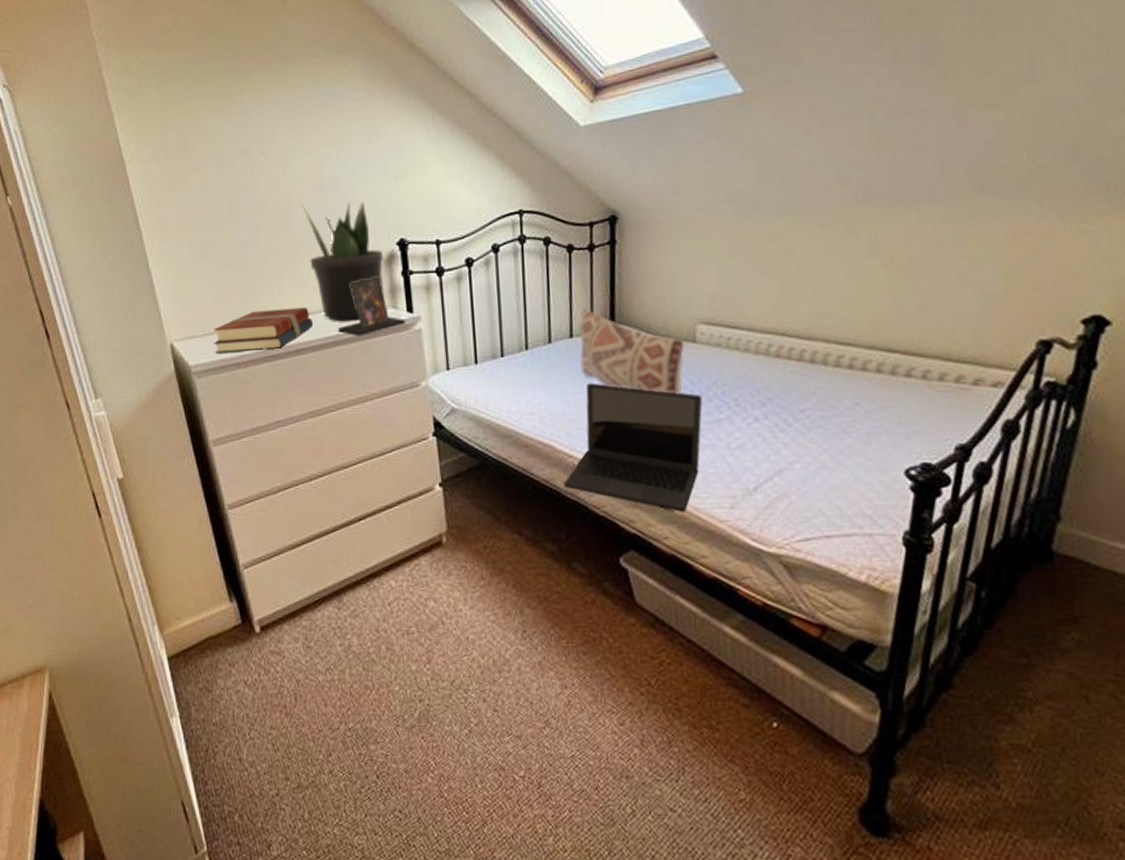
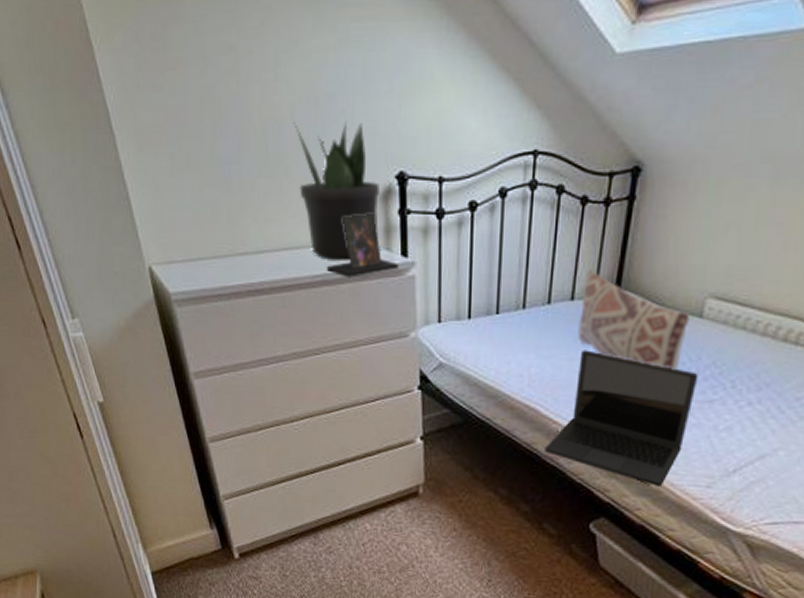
books: present [213,307,313,353] -> none [194,239,300,283]

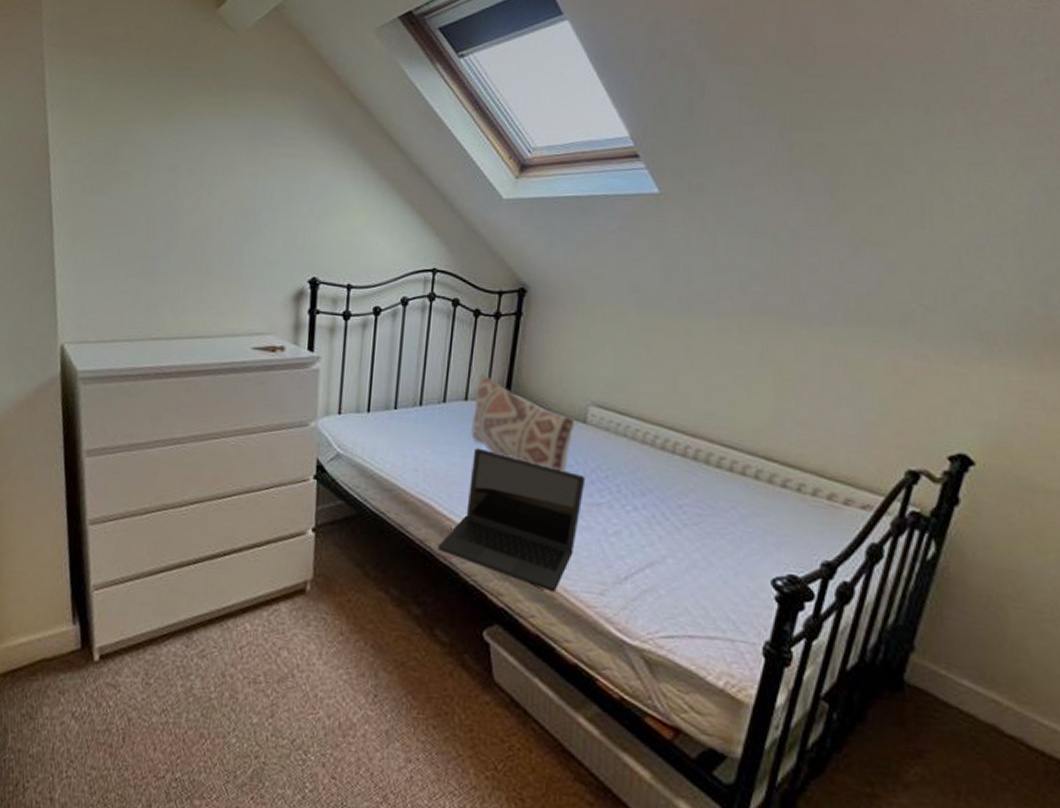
planter: present [293,122,379,260] -> none [218,230,293,351]
photo frame: present [326,214,399,278] -> none [234,311,305,368]

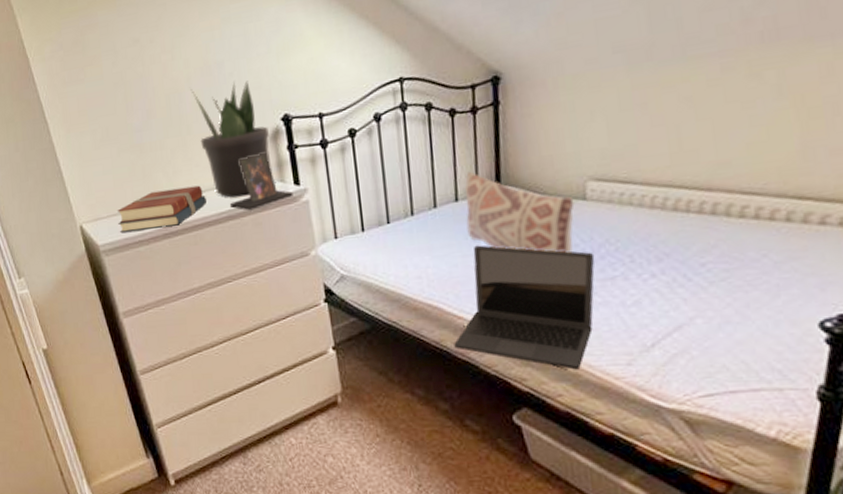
books: none [106,325,211,367] -> present [117,185,206,232]
planter: none [218,230,293,351] -> present [190,80,273,198]
photo frame: none [234,311,305,368] -> present [229,153,293,211]

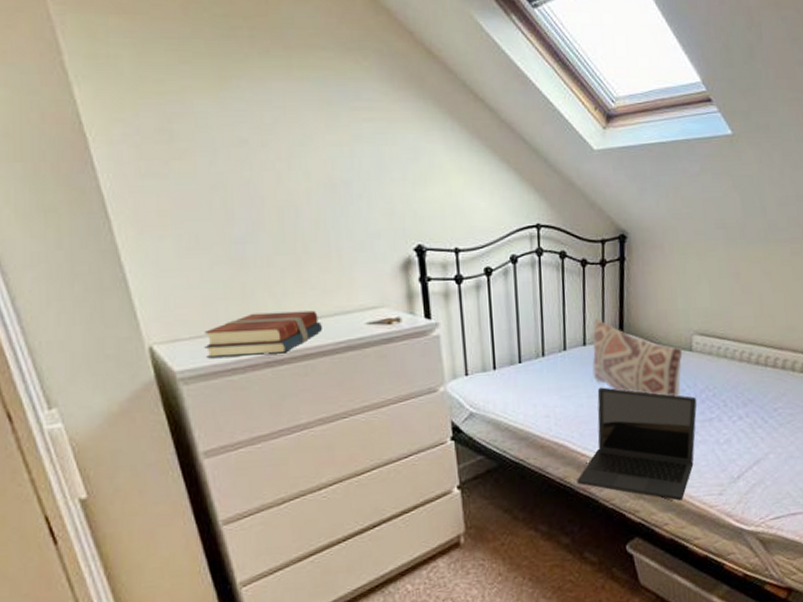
planter: present [190,80,273,198] -> none [310,204,402,327]
photo frame: present [229,153,293,211] -> none [349,283,423,342]

